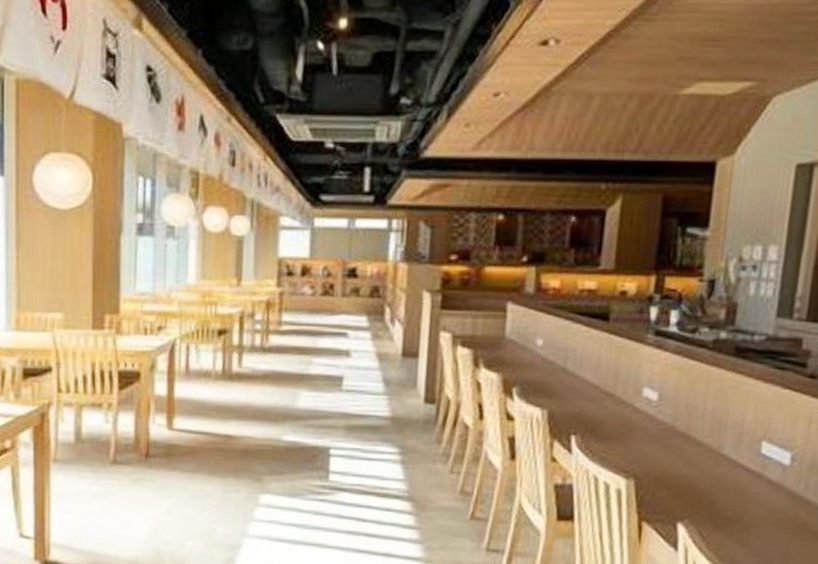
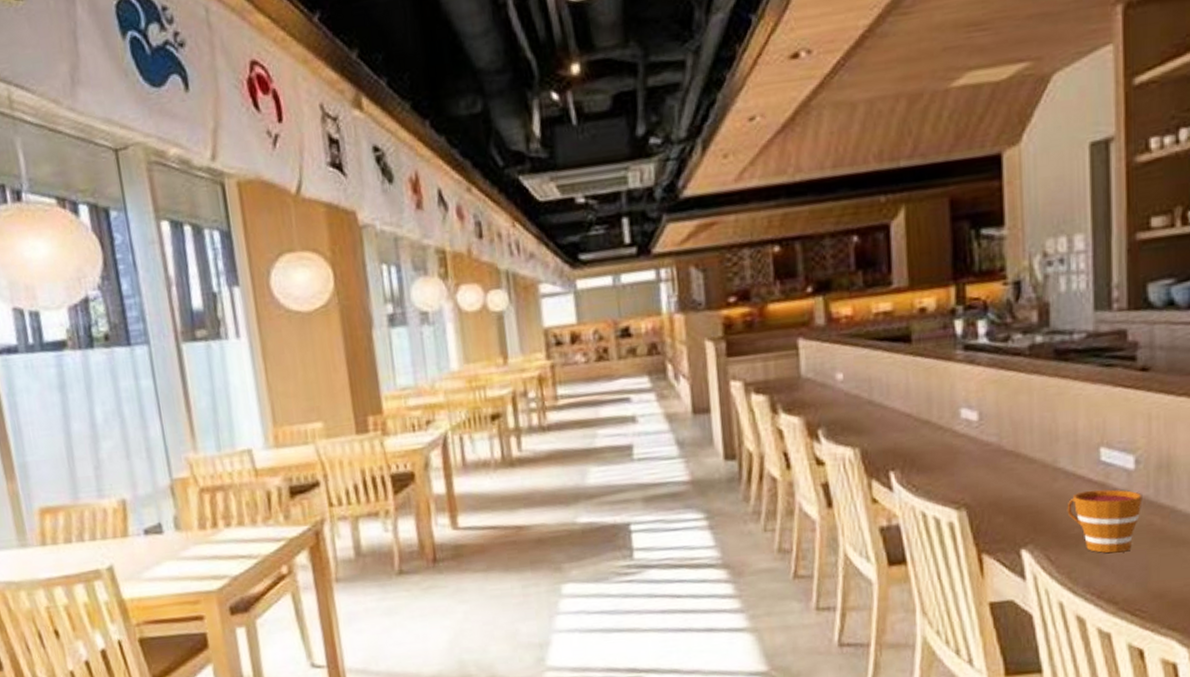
cup: none [724,479,793,538] -> present [1067,489,1143,554]

